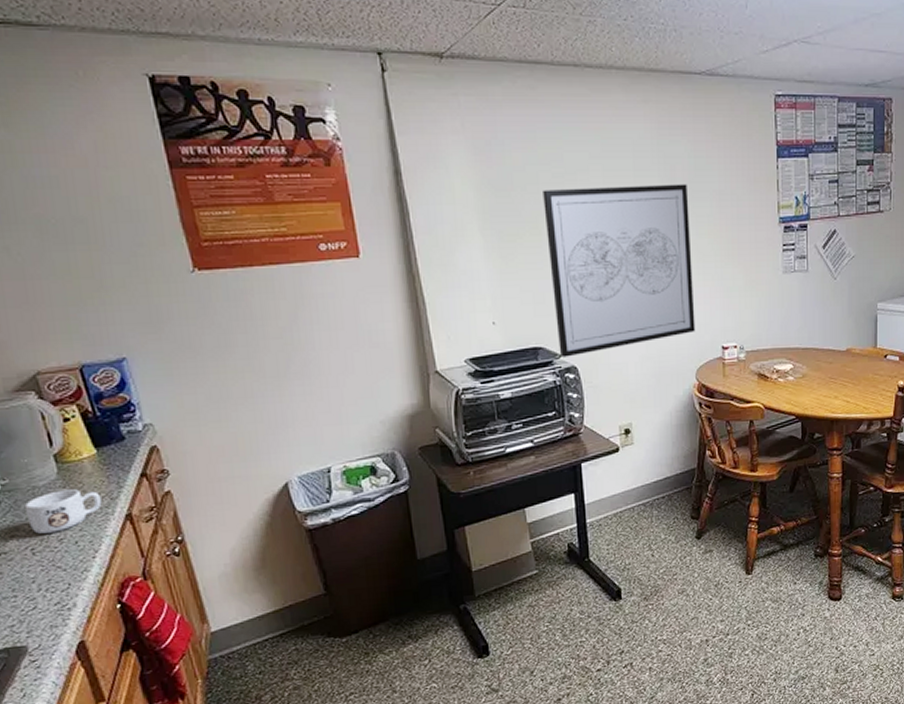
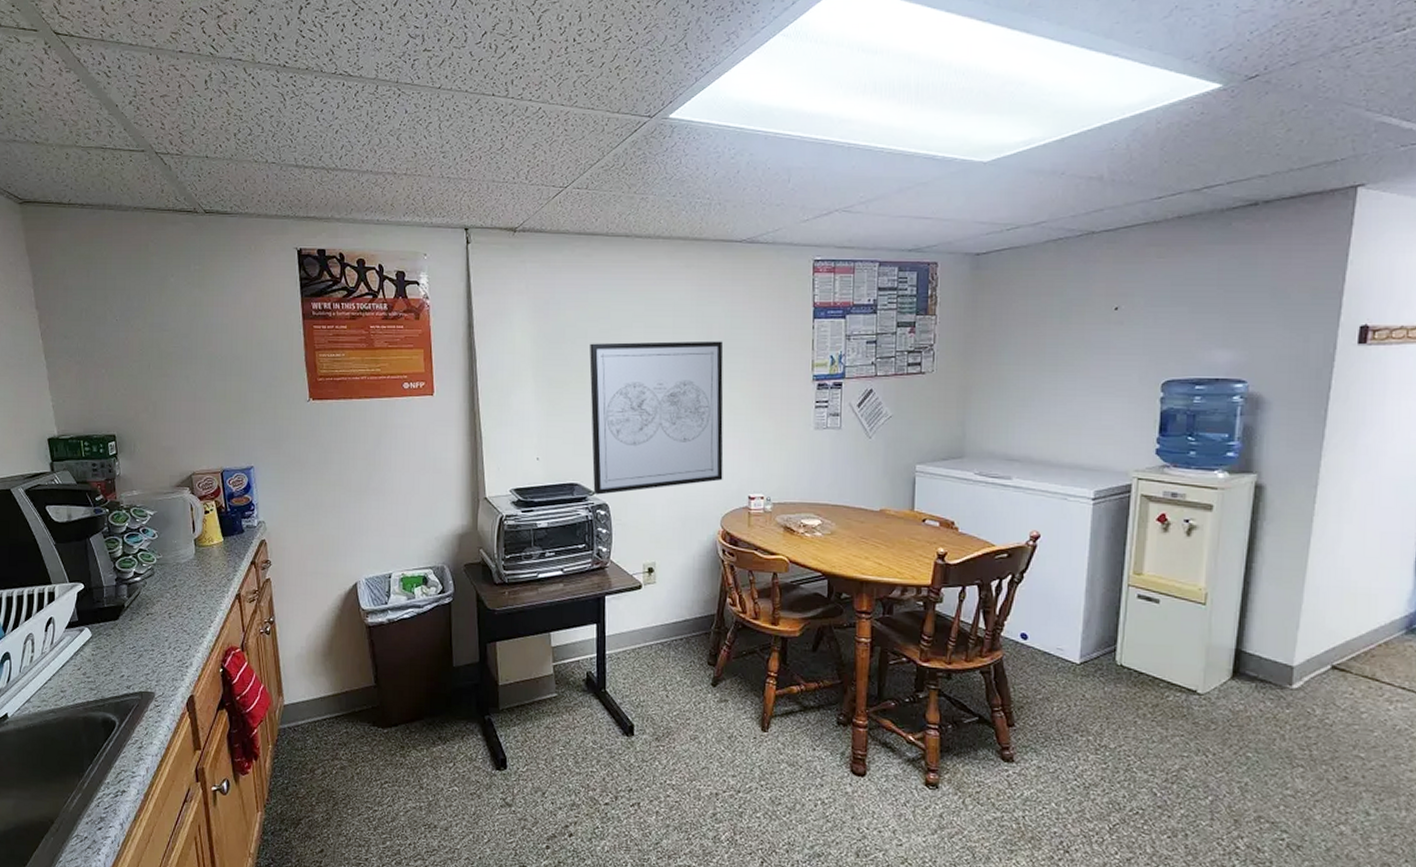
mug: present [24,489,102,534] -> none [169,568,221,602]

